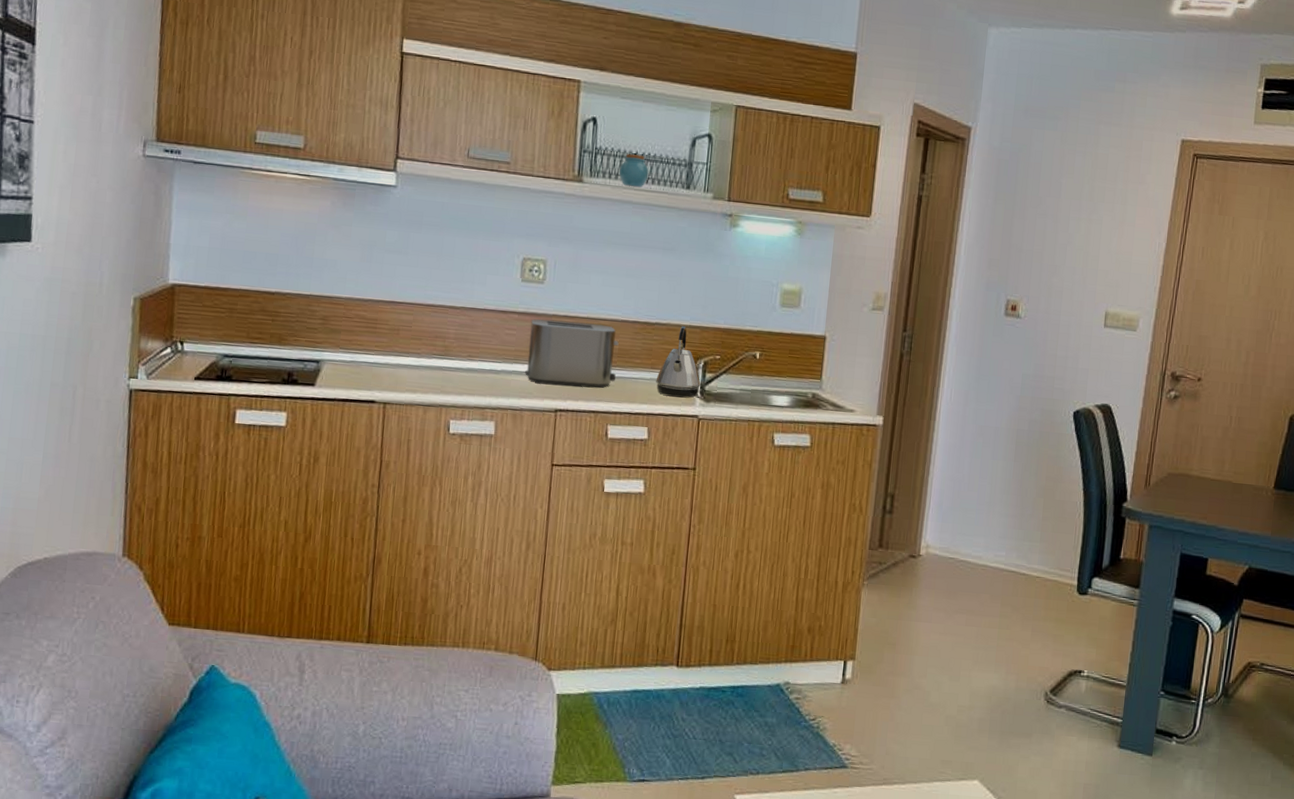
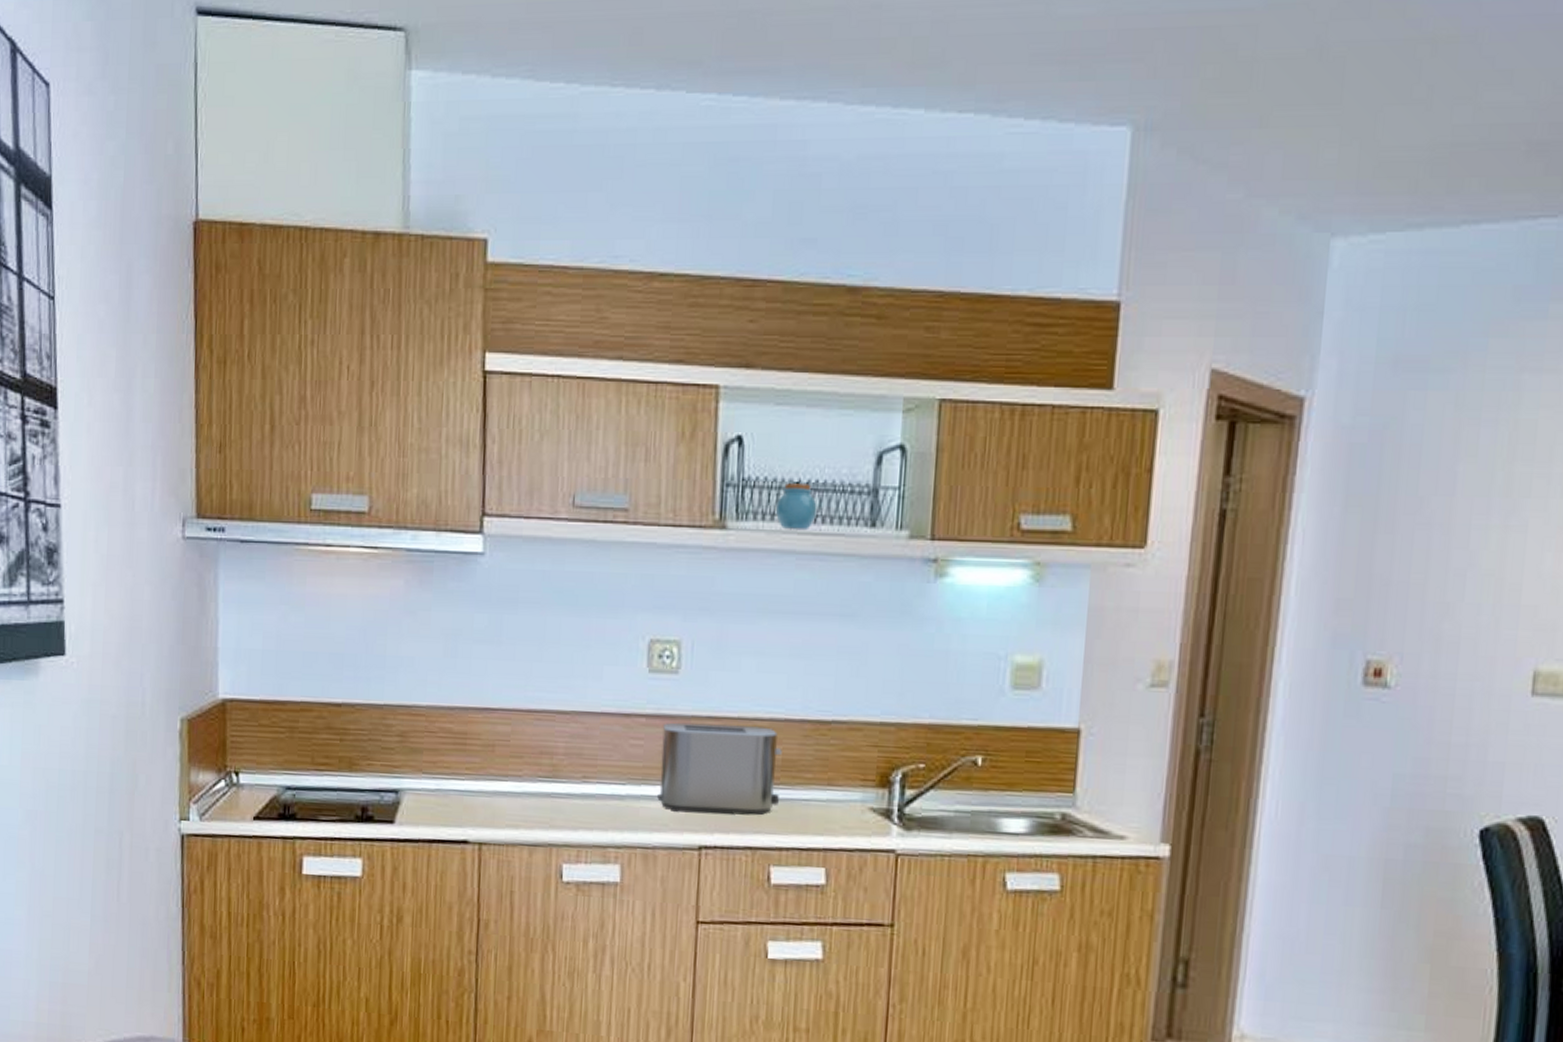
kettle: present [656,325,701,398] -> none [835,722,898,826]

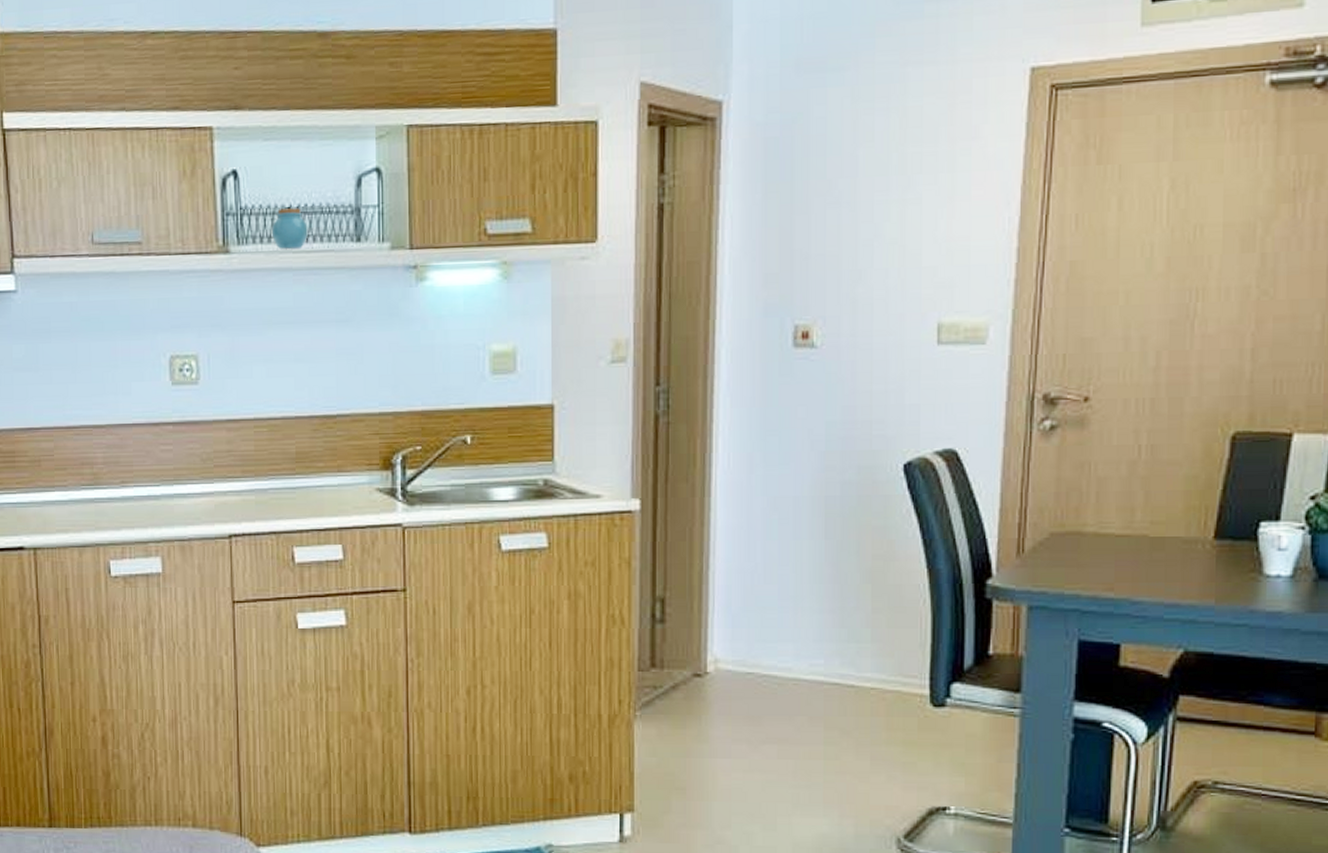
toaster: present [657,722,782,815] -> none [188,425,296,506]

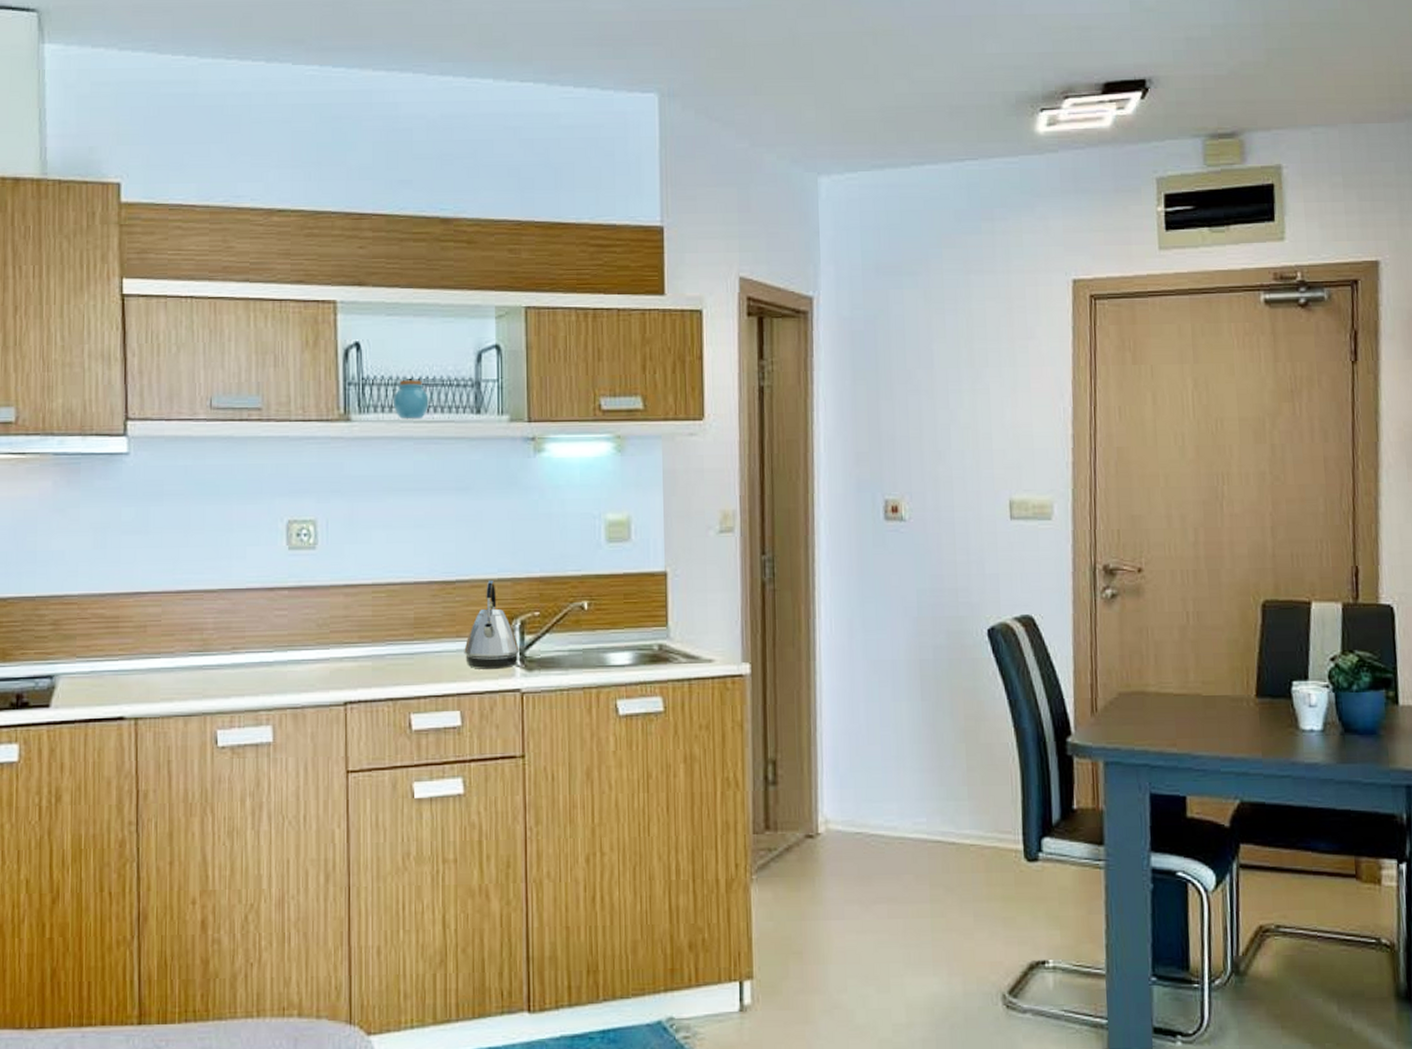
kettle: none [345,413,401,504] -> present [464,579,519,669]

